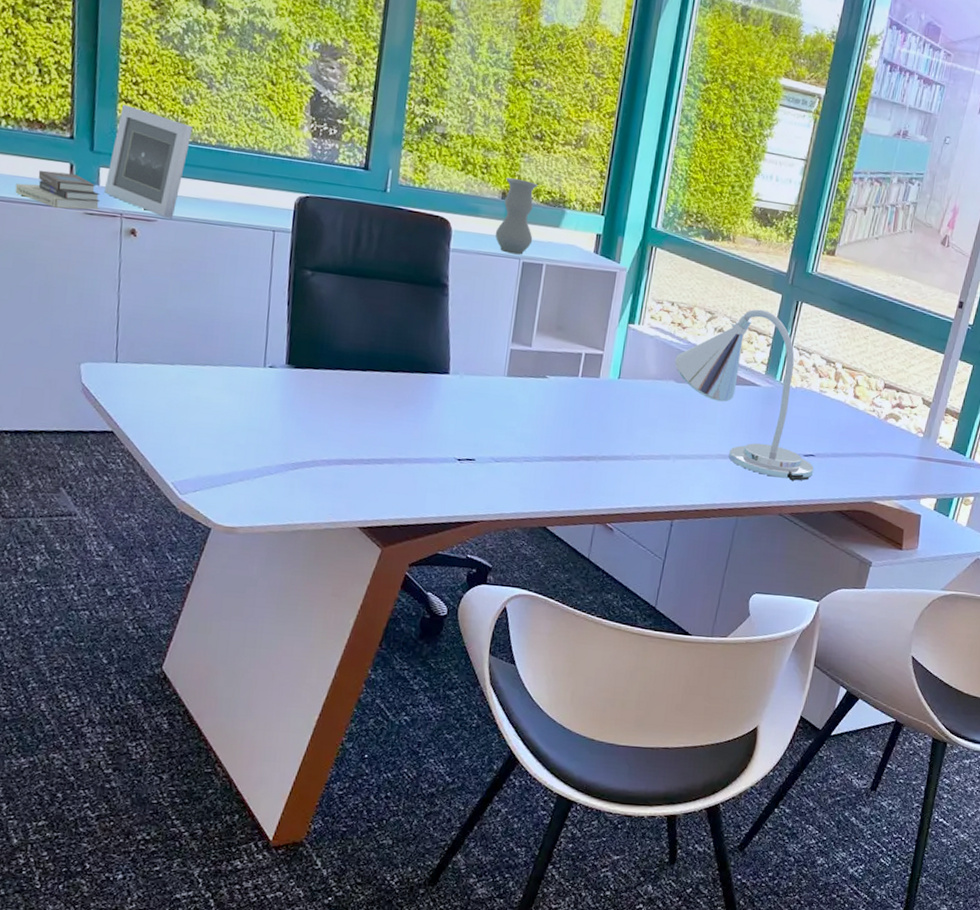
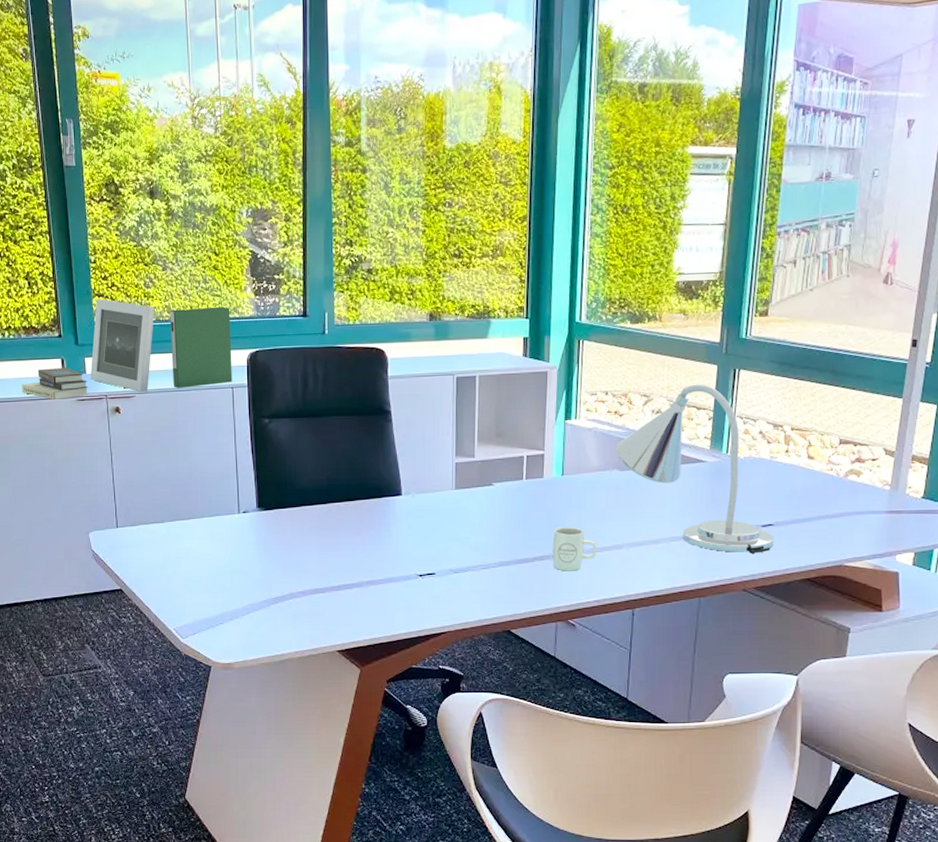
binder: none [204,133,282,225] -> present [170,306,232,388]
vase: present [495,178,539,255] -> none [427,298,463,371]
mug: none [598,430,644,476] -> present [552,527,597,571]

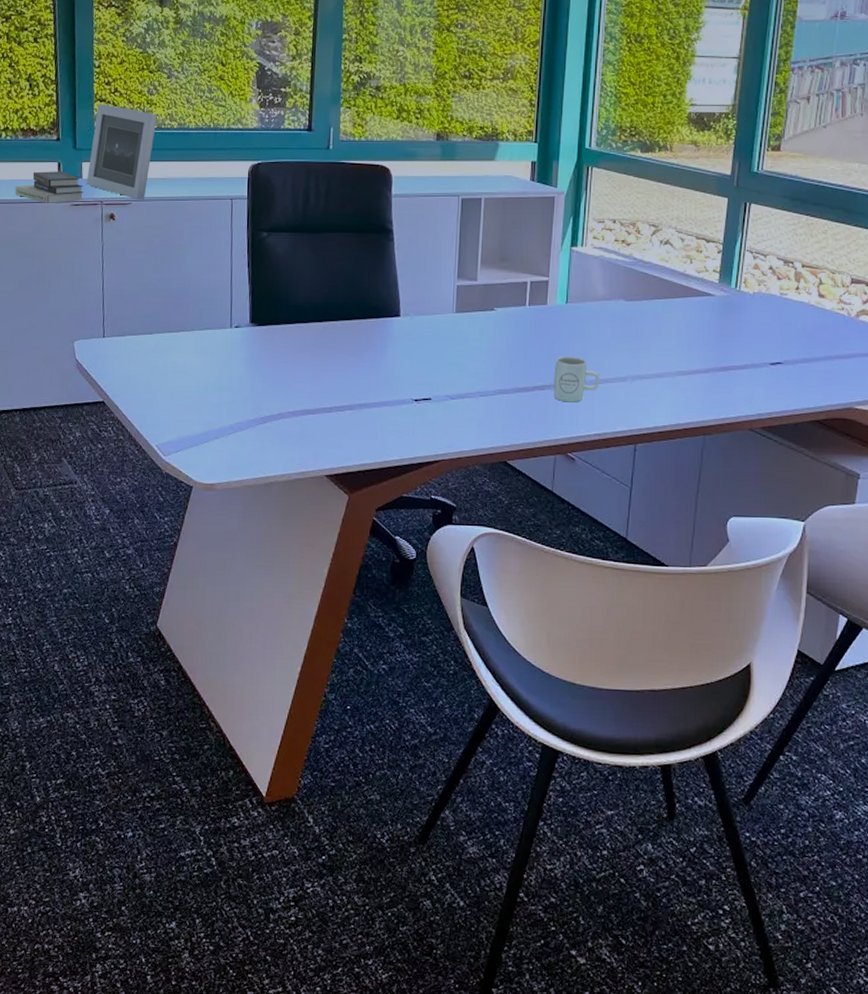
binder: present [170,306,232,388] -> none [171,117,234,197]
table lamp: present [616,384,775,553] -> none [622,216,783,392]

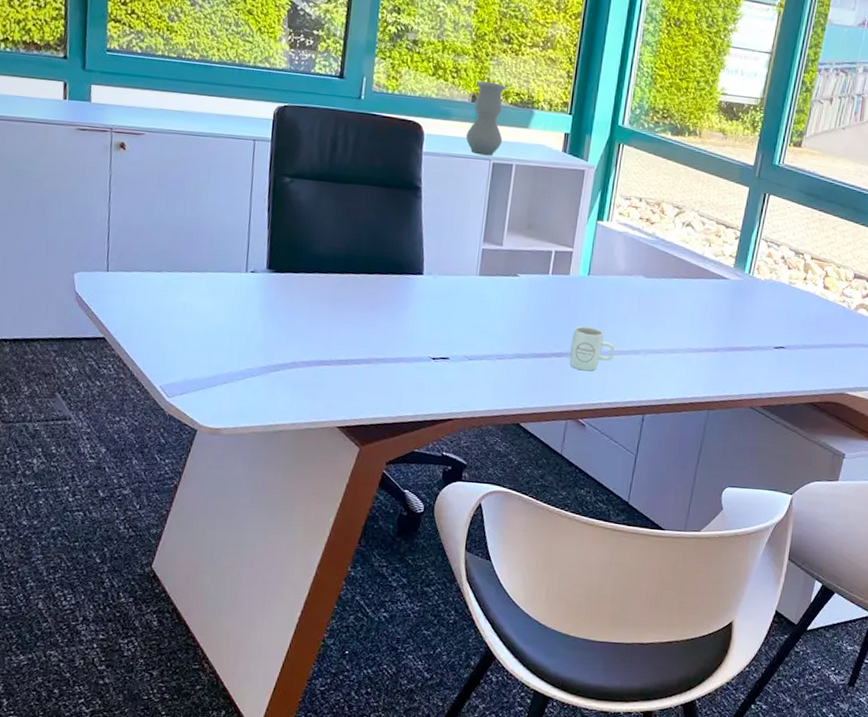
books: present [14,171,84,204] -> none [13,89,92,126]
picture frame: present [86,104,157,200] -> none [94,24,178,132]
vase: none [433,119,471,192] -> present [466,81,508,156]

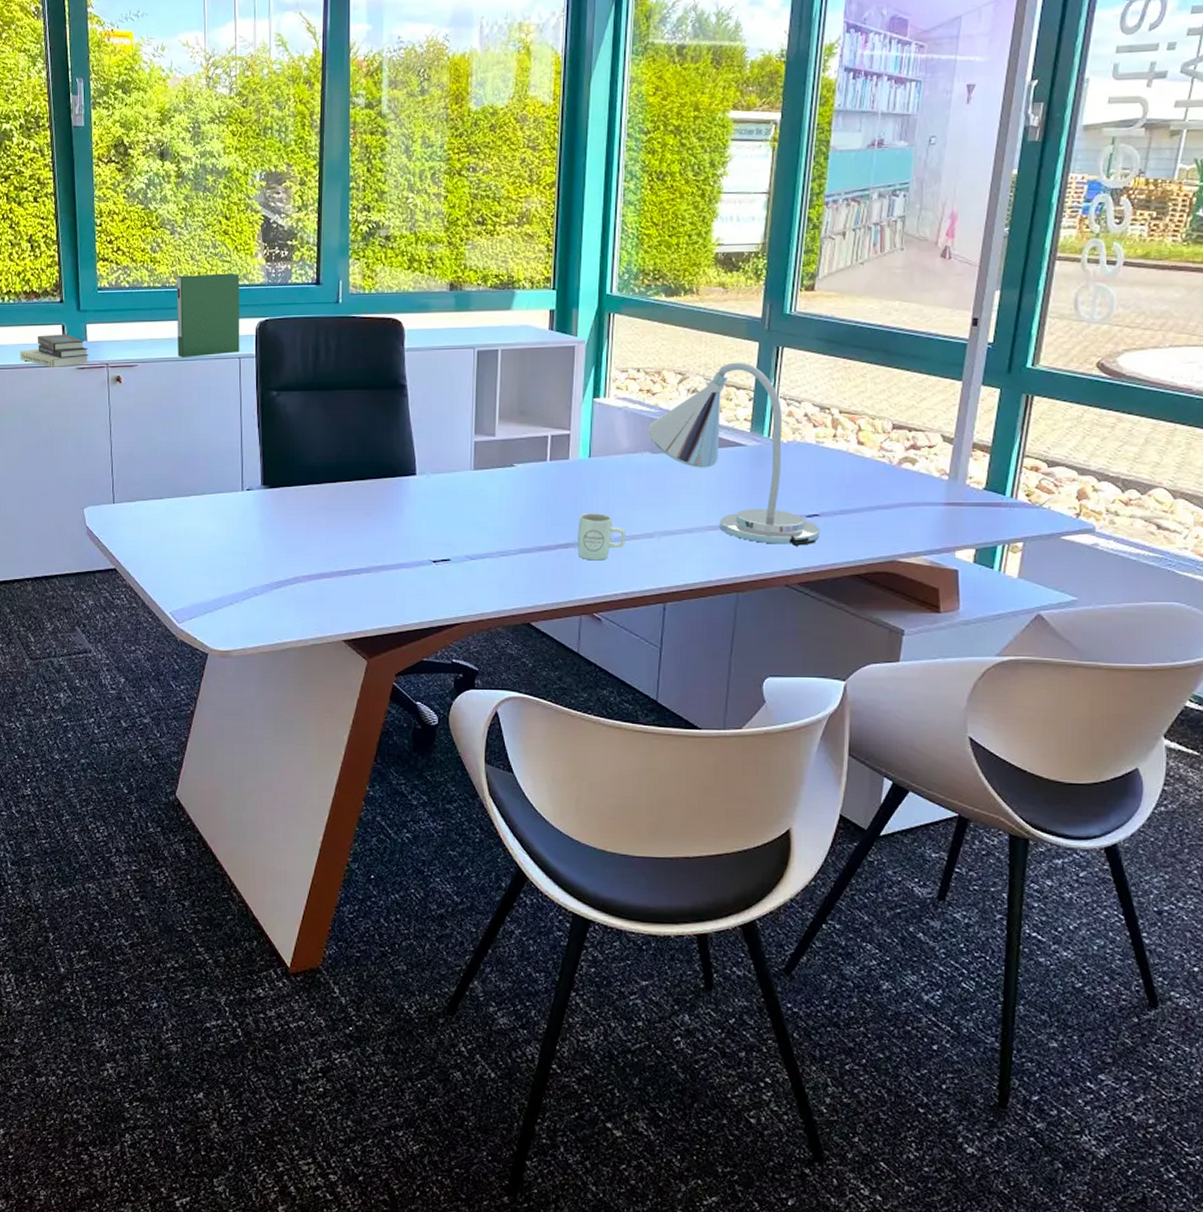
books: none [13,89,92,126] -> present [19,334,89,368]
binder: none [188,48,261,135] -> present [176,273,240,357]
vase: present [466,81,508,156] -> none [447,268,485,344]
table lamp: none [643,202,785,373] -> present [648,362,821,546]

